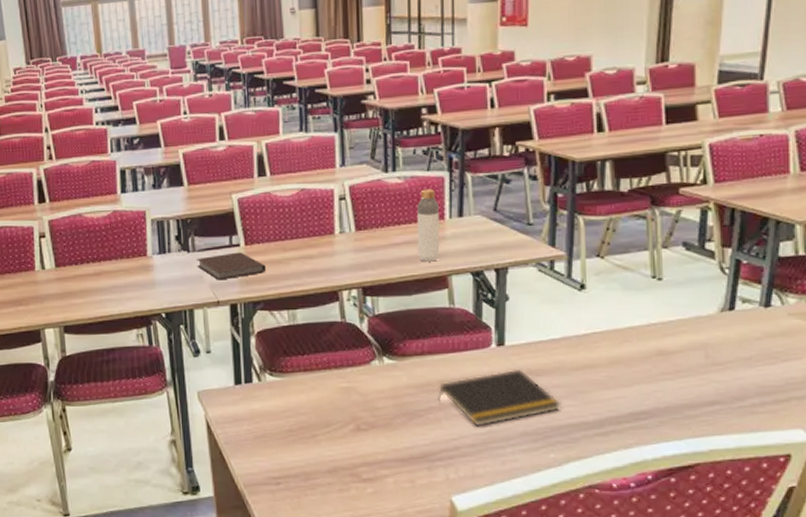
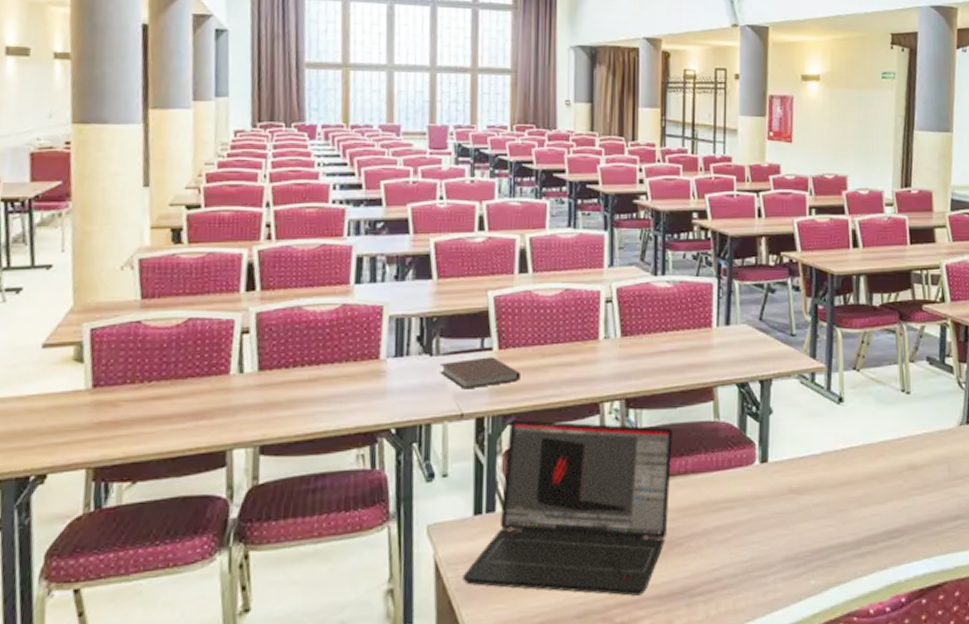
laptop: none [228,306,409,457] -> present [461,420,672,596]
bottle: present [416,189,440,262] -> none [684,295,707,372]
notepad: present [438,368,561,426] -> none [700,487,821,553]

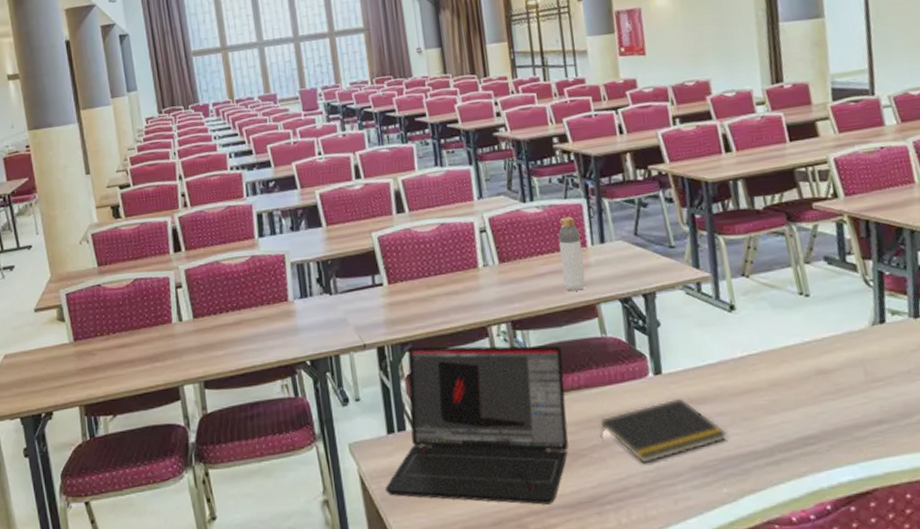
notebook: present [440,357,520,390] -> none [340,291,411,323]
bottle: none [684,295,707,372] -> present [558,216,585,291]
notepad: none [700,487,821,553] -> present [600,397,728,463]

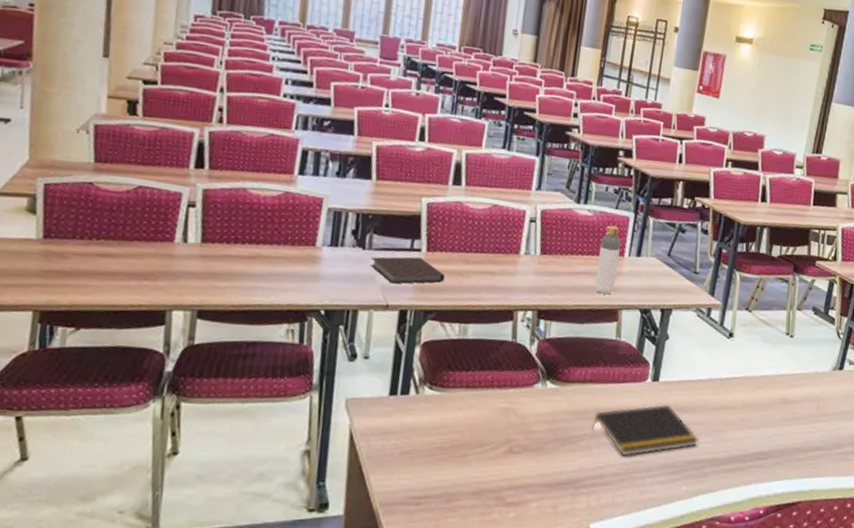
notebook: none [340,291,411,323] -> present [371,256,445,284]
laptop: present [384,346,569,505] -> none [372,316,577,482]

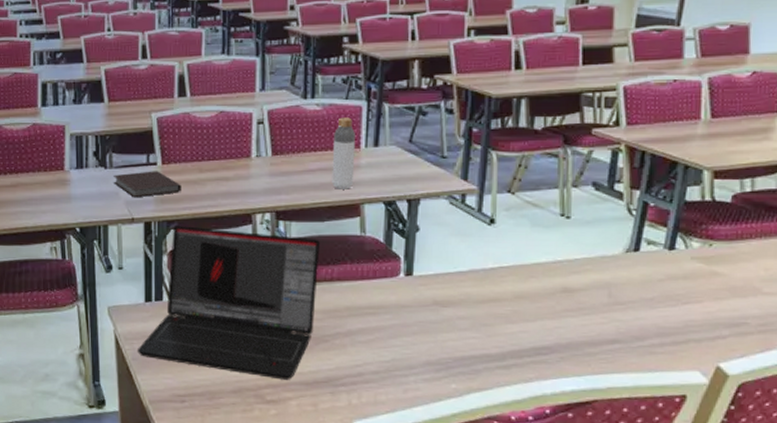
laptop: none [372,316,577,482] -> present [136,226,320,380]
notepad: present [592,404,699,456] -> none [345,299,465,354]

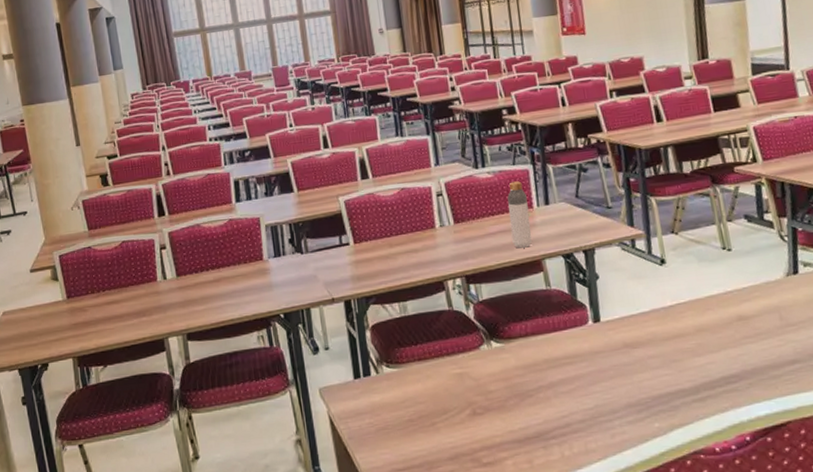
notebook: present [114,171,181,198] -> none [310,250,375,279]
laptop: present [136,226,320,380] -> none [351,297,517,441]

